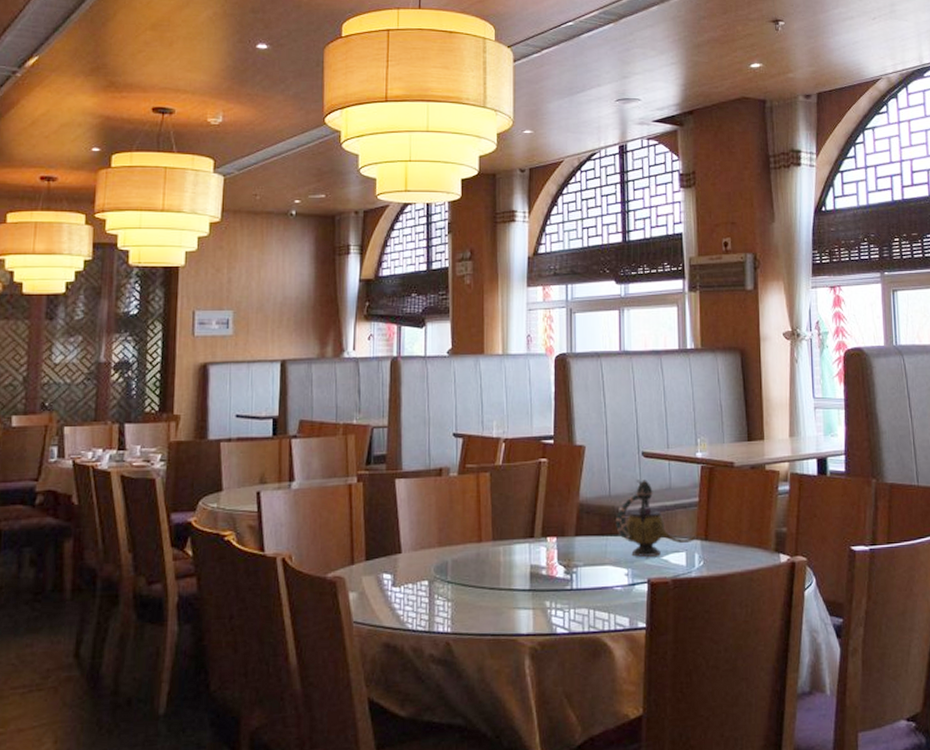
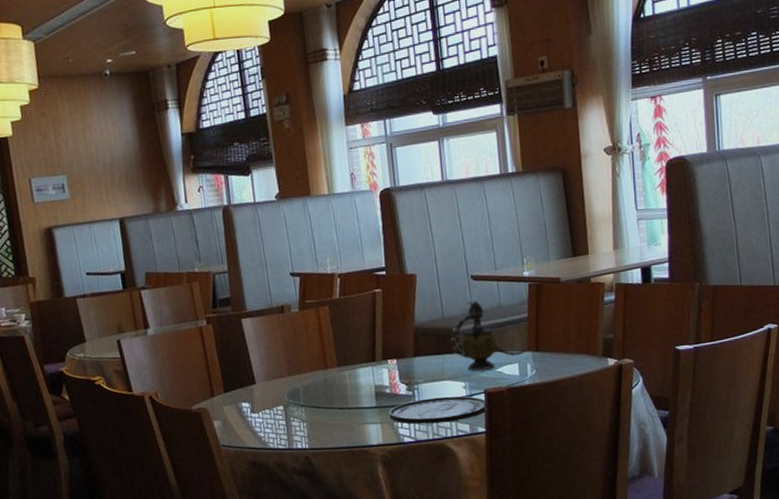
plate: none [543,583,649,614] -> present [388,396,487,425]

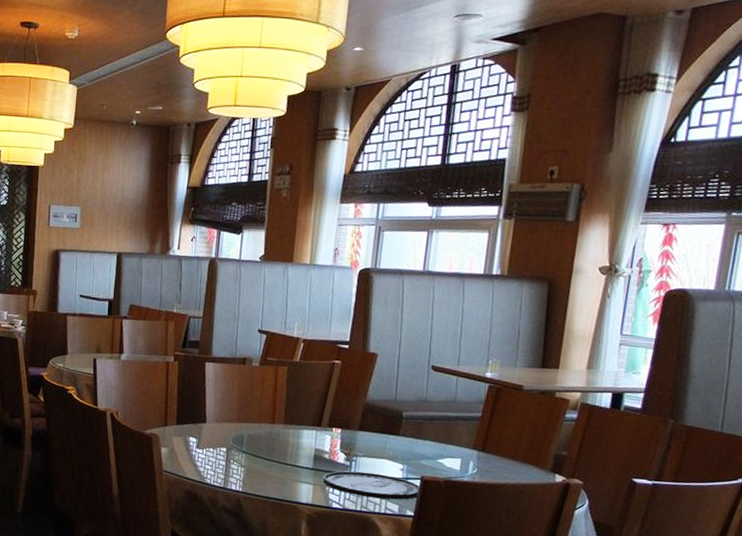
teapot: present [450,301,528,371] -> none [397,390,474,458]

